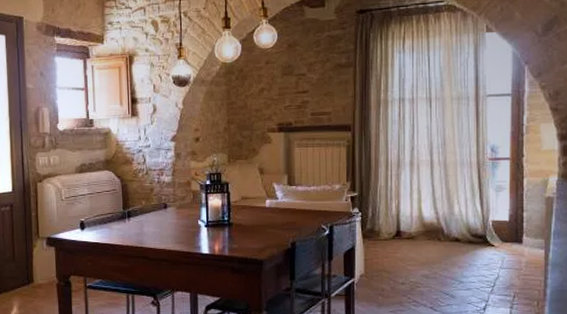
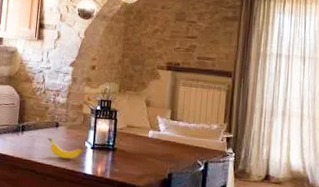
banana: none [157,221,196,241] -> present [47,137,83,159]

